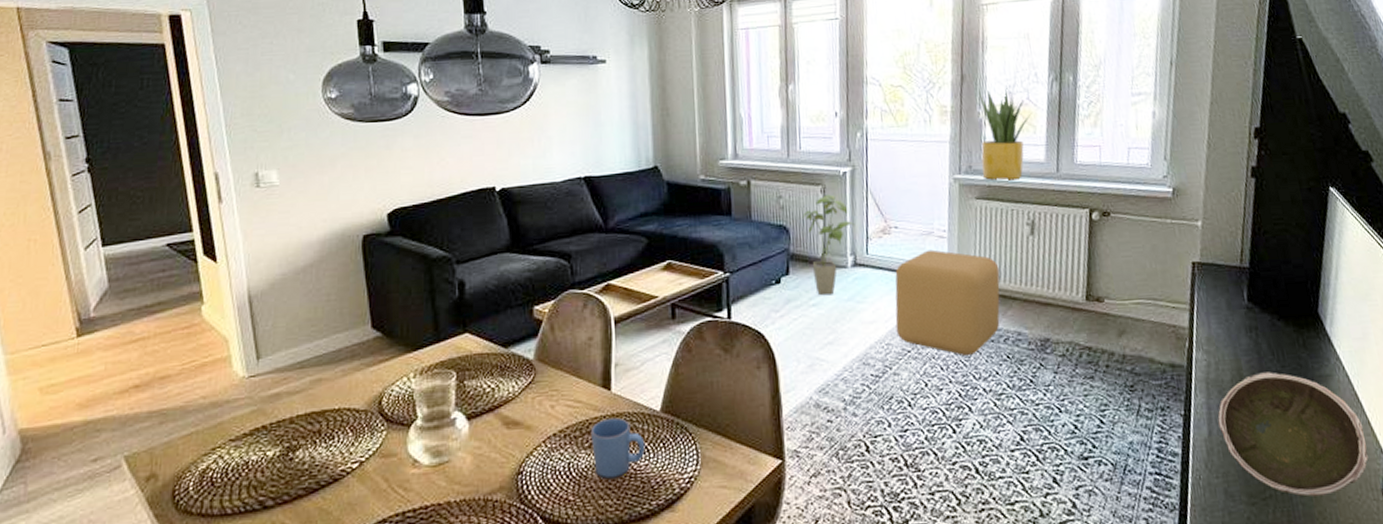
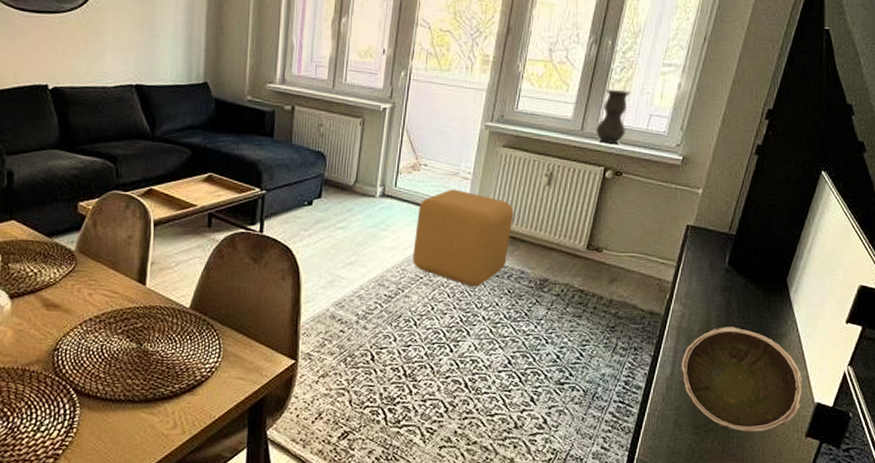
mug: present [590,417,645,481] -> none [123,309,173,363]
house plant: present [802,194,855,296] -> none [340,127,388,221]
planter: present [979,85,1032,181] -> none [512,42,568,133]
vase: none [1073,125,1106,183] -> present [596,89,631,144]

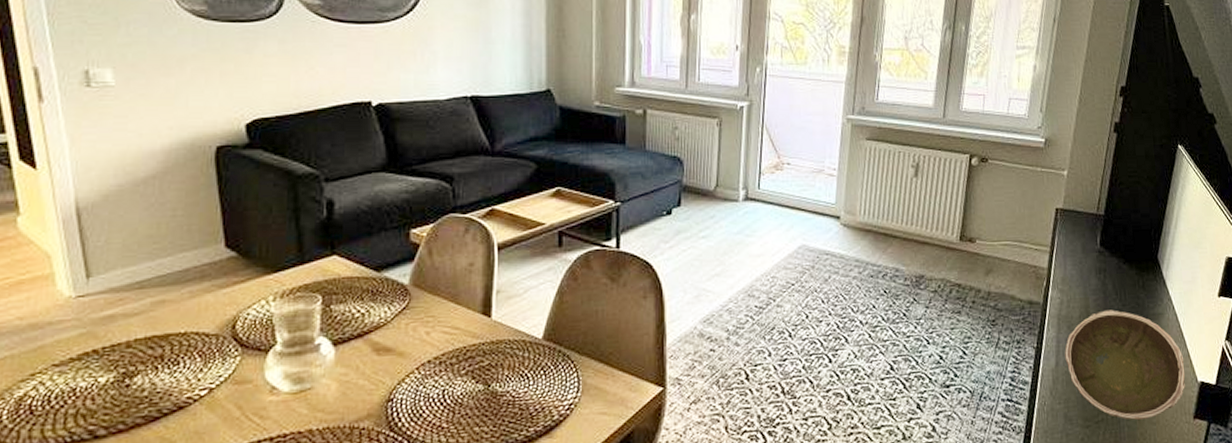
cube: present [412,189,514,286] -> none [782,187,883,289]
vase: present [596,89,631,144] -> none [958,74,988,130]

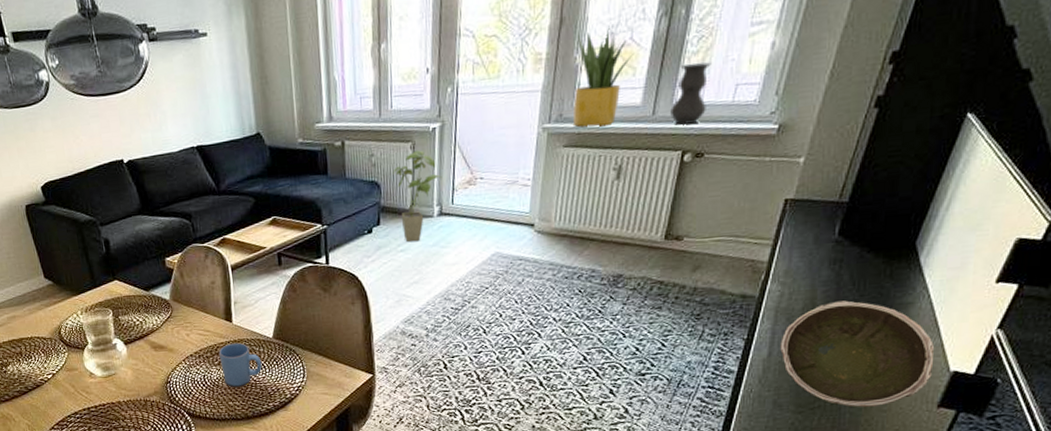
mug: none [467,344,525,408] -> present [218,342,262,388]
house plant: none [697,128,749,228] -> present [393,150,442,242]
planter: none [874,30,925,123] -> present [572,25,633,127]
vase: none [958,74,988,130] -> present [670,62,711,125]

